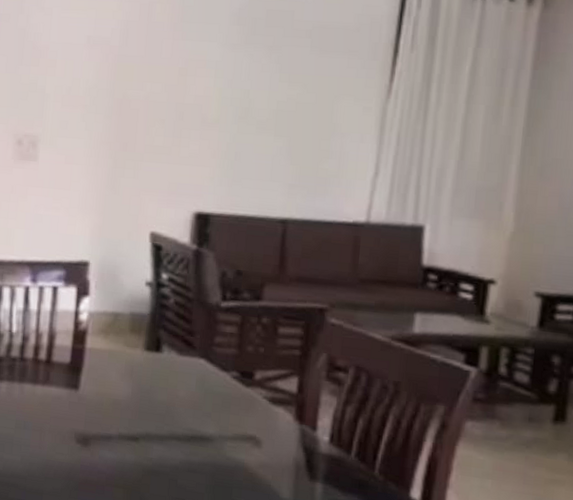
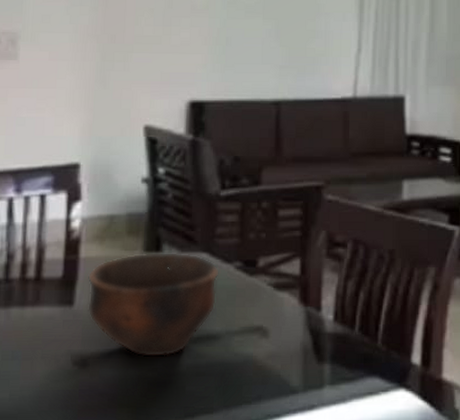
bowl: none [91,350,217,450] -> present [87,252,220,358]

